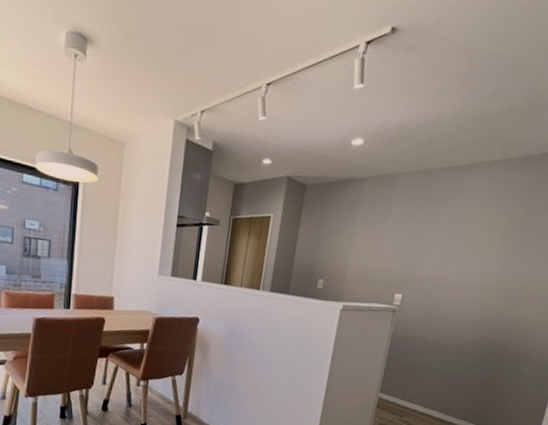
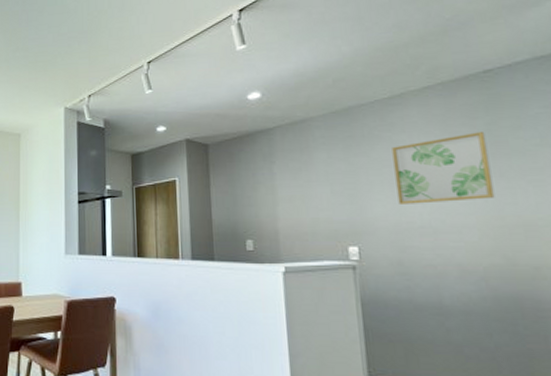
wall art: none [442,209,524,267] -> present [392,132,495,204]

